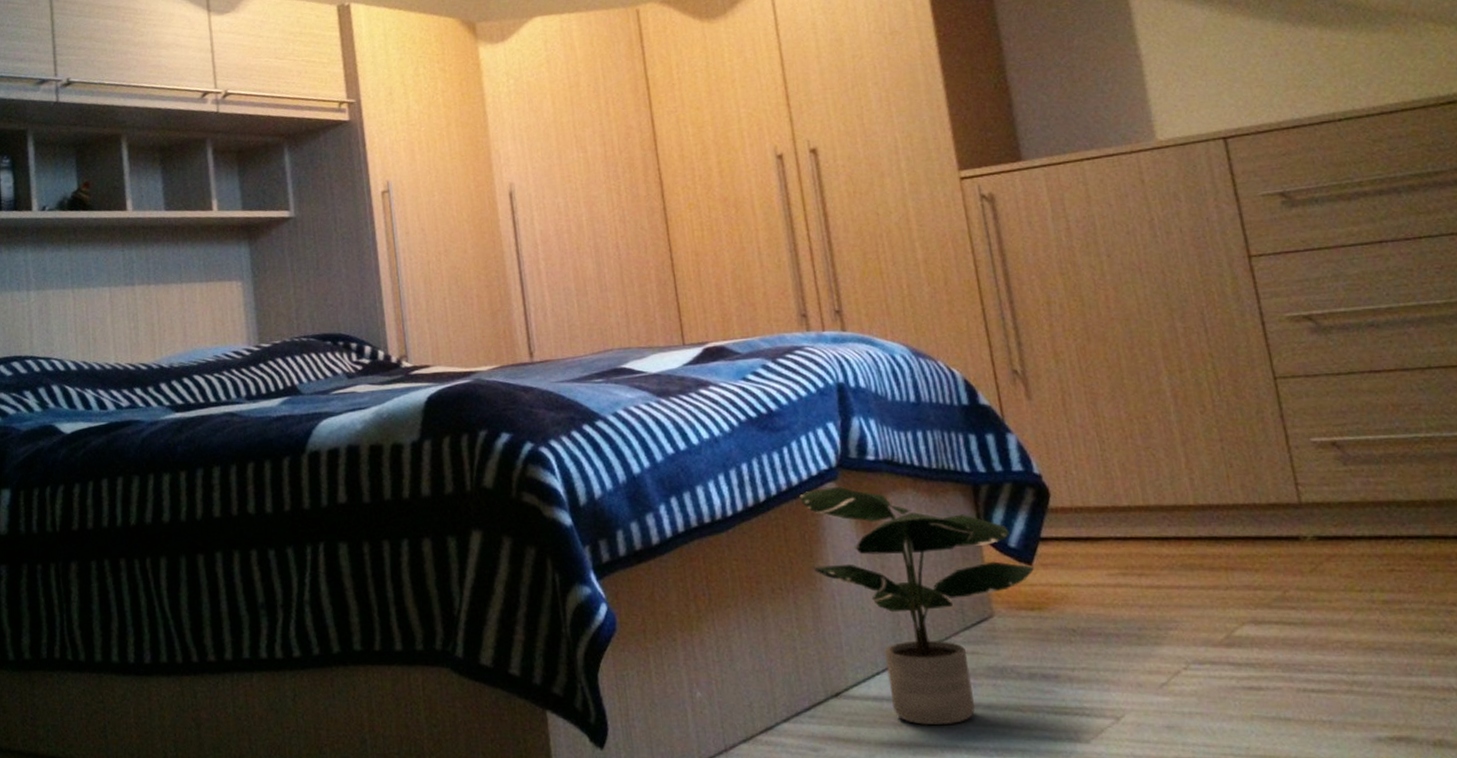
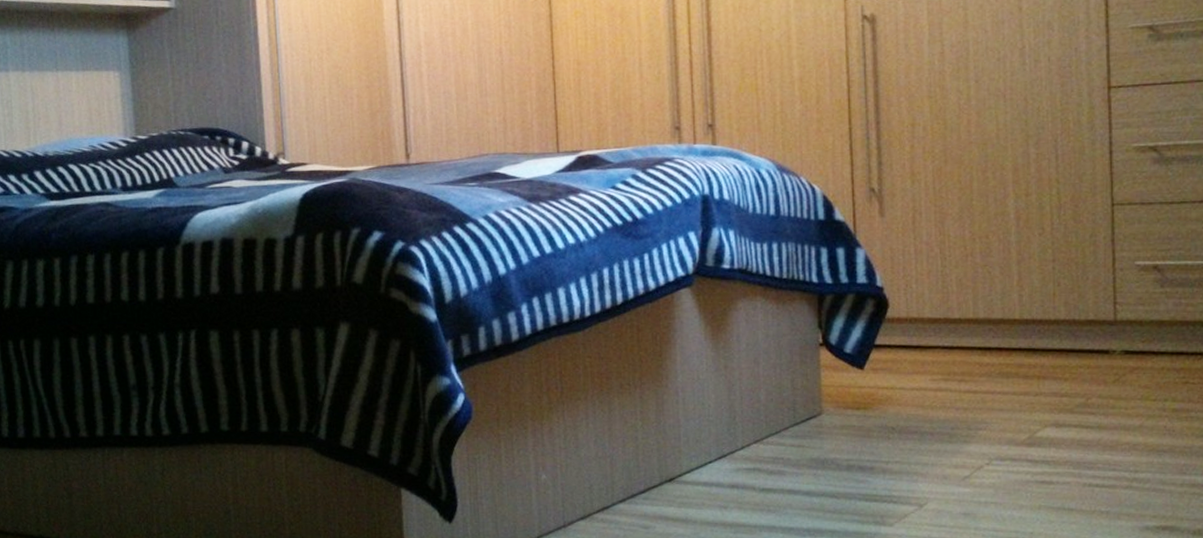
potted plant: present [800,486,1035,726] -> none [655,292,866,509]

